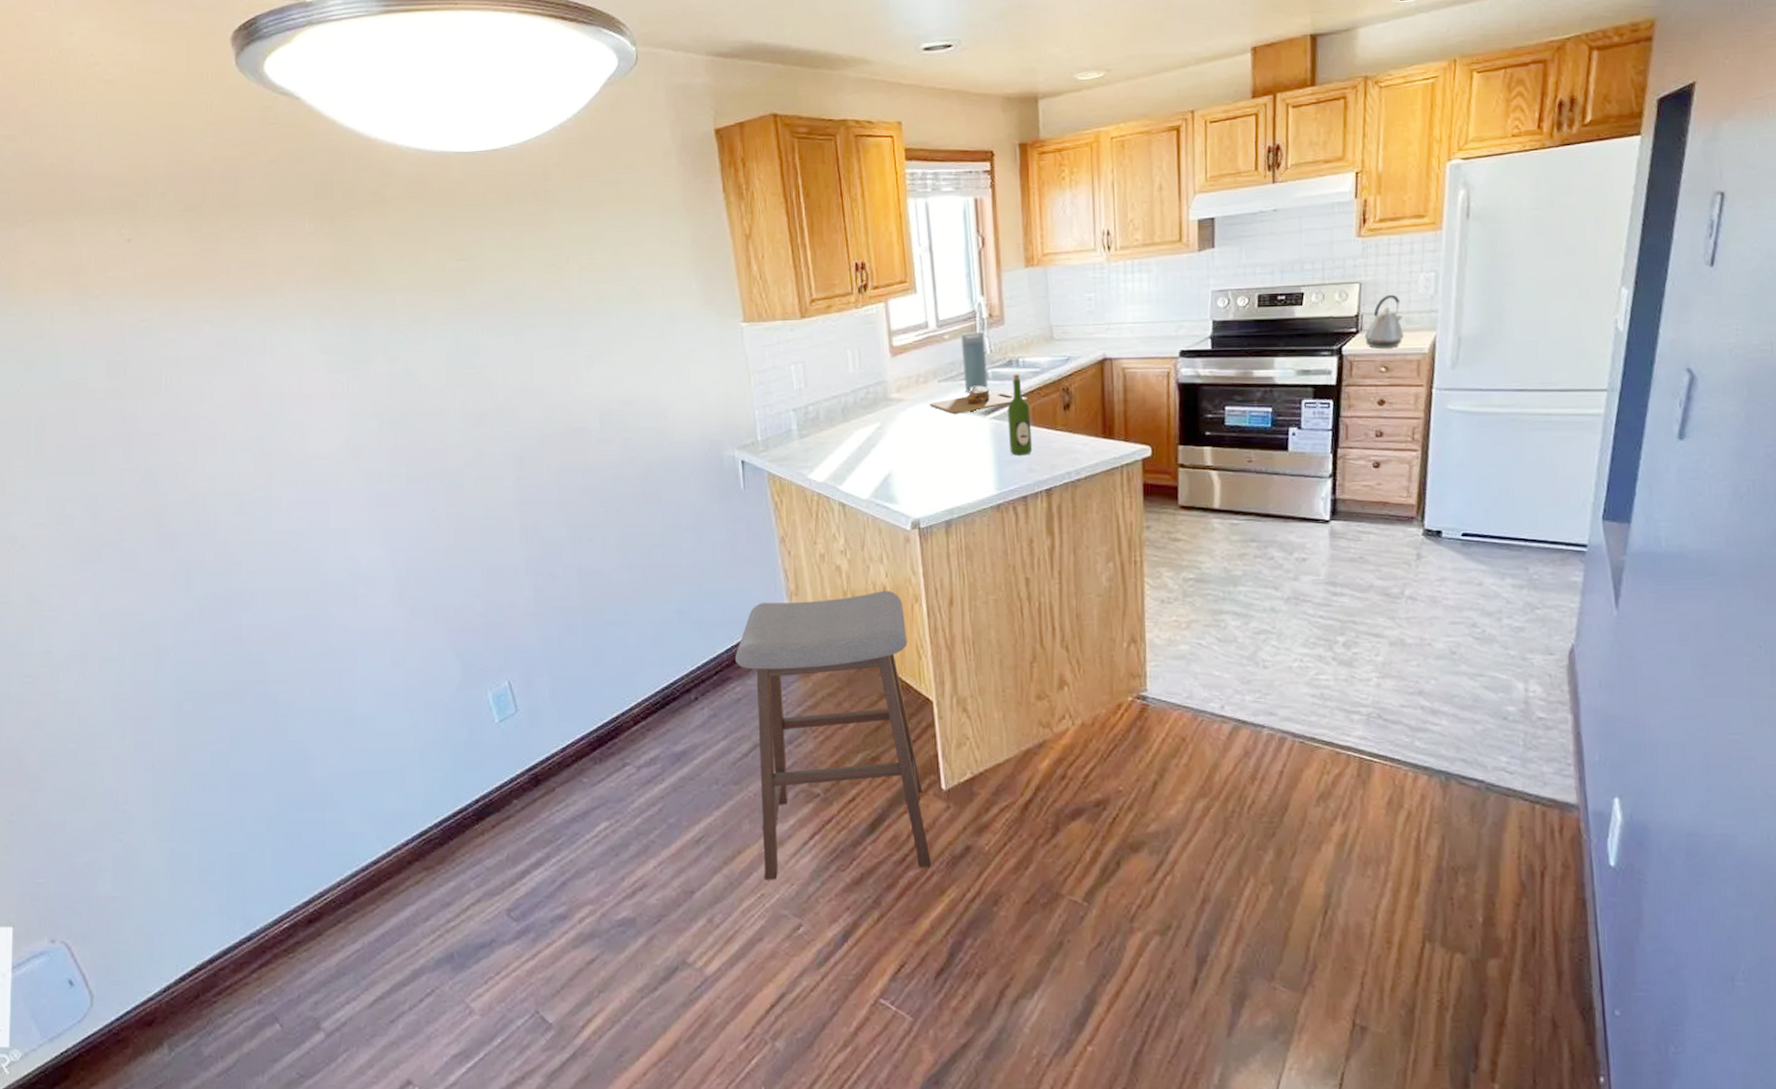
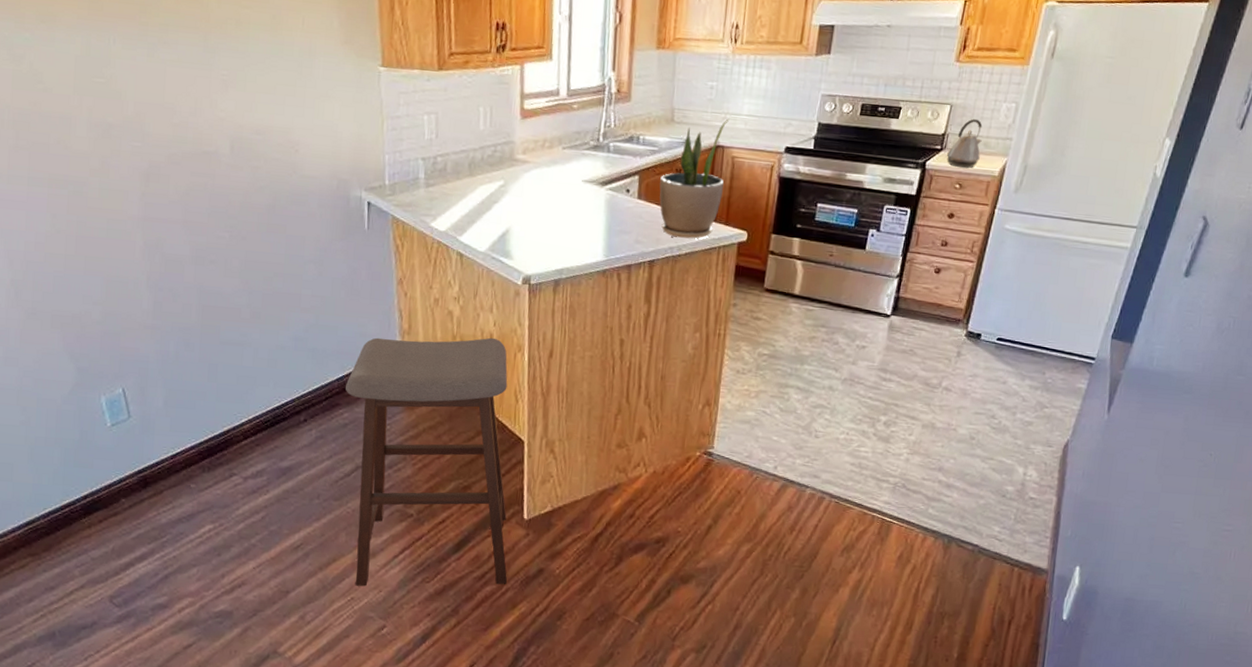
cutting board: present [929,385,1029,414] -> none [551,156,644,182]
soap dispenser: present [960,330,989,393] -> none [586,104,611,163]
wine bottle: present [1007,374,1033,456] -> none [621,150,644,227]
potted plant: none [1047,329,1118,461] -> present [659,118,730,239]

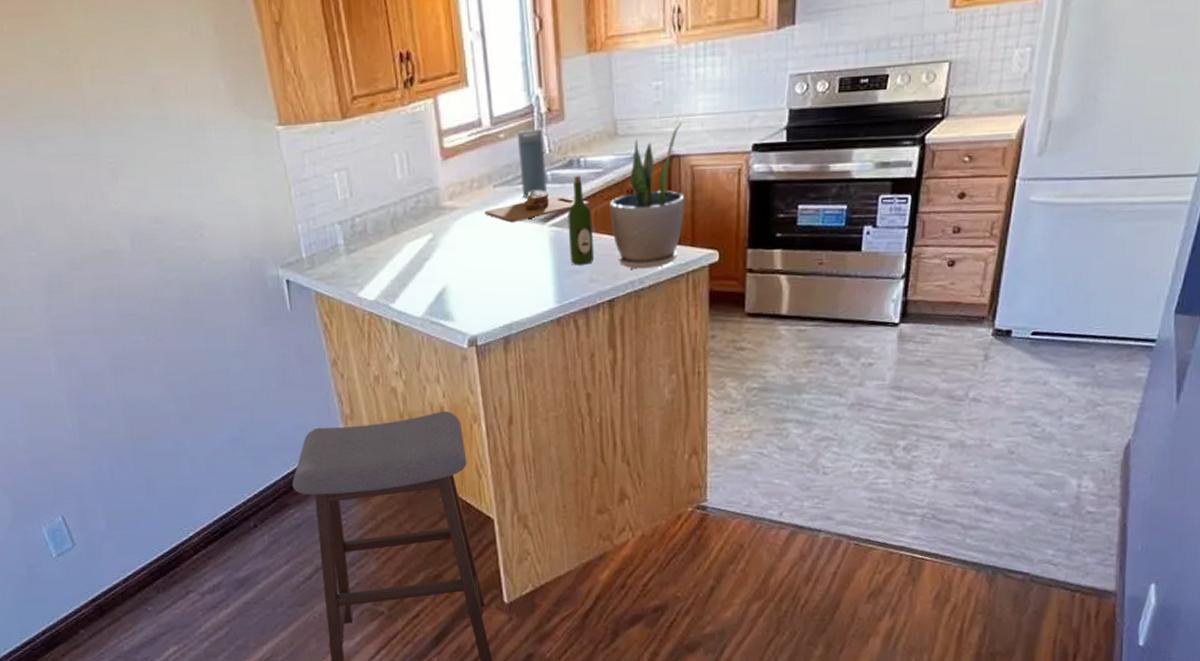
cutting board: none [551,156,644,182] -> present [484,189,591,222]
soap dispenser: none [586,104,611,163] -> present [517,127,548,199]
wine bottle: none [621,150,644,227] -> present [568,176,595,265]
kettle: present [946,118,983,168] -> none [950,73,992,136]

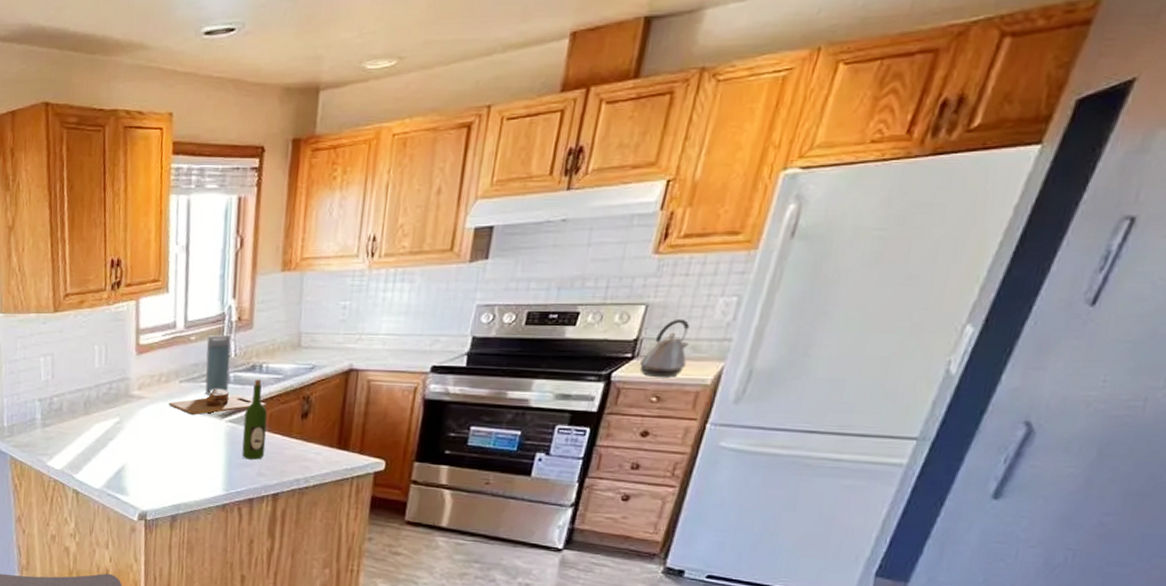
potted plant: present [610,121,685,269] -> none [284,339,365,470]
kettle: none [950,73,992,136] -> present [639,318,690,377]

